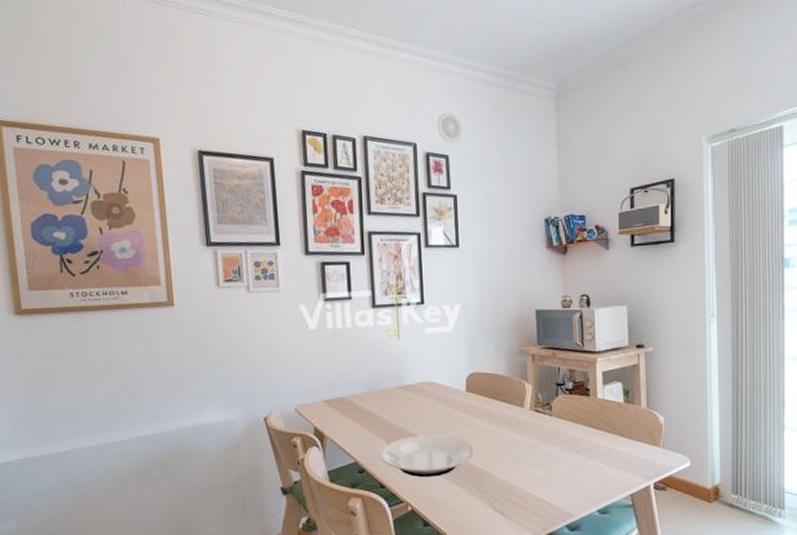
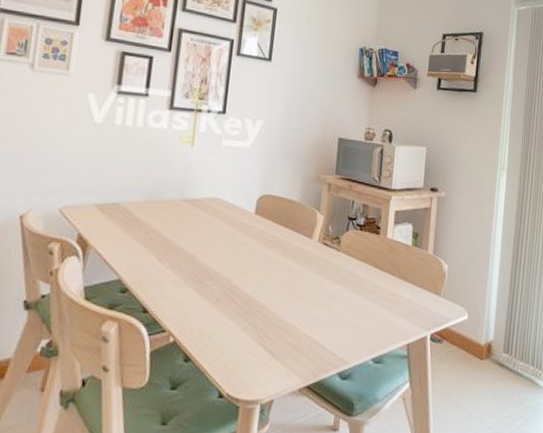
plate: present [381,434,473,478] -> none [149,256,253,305]

